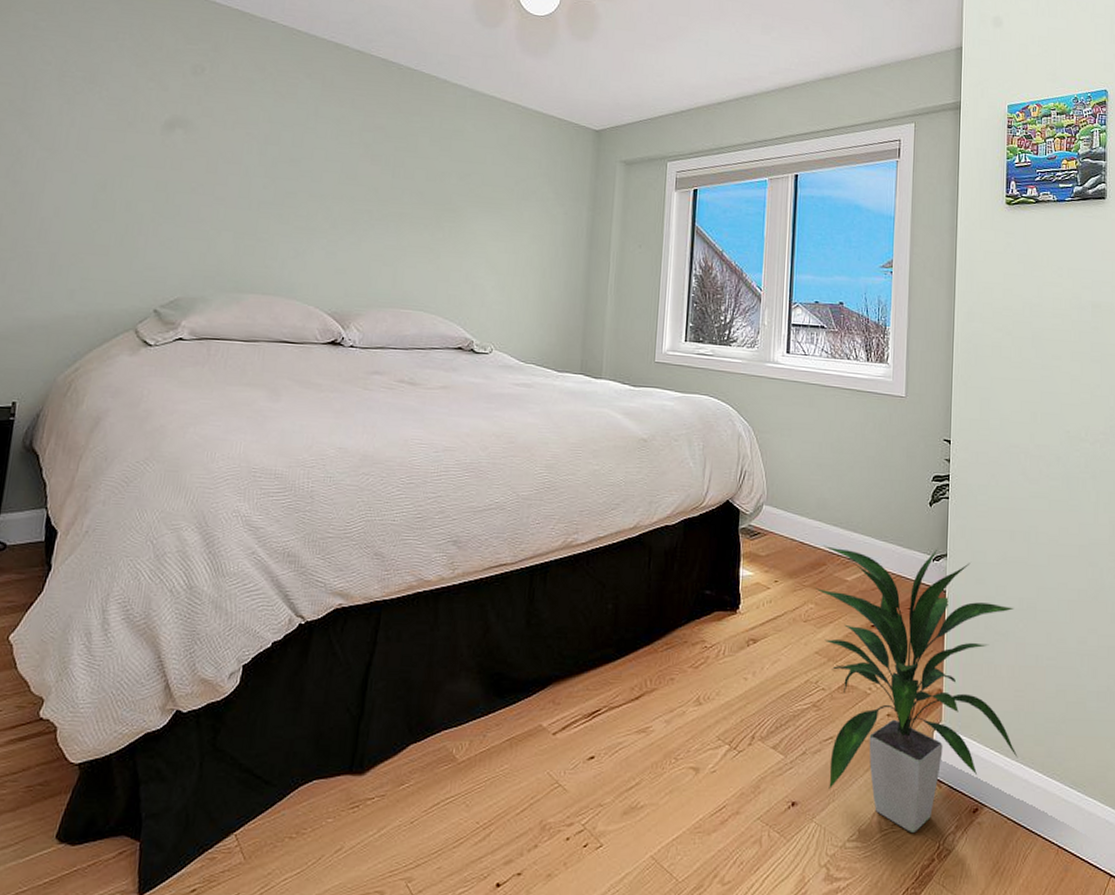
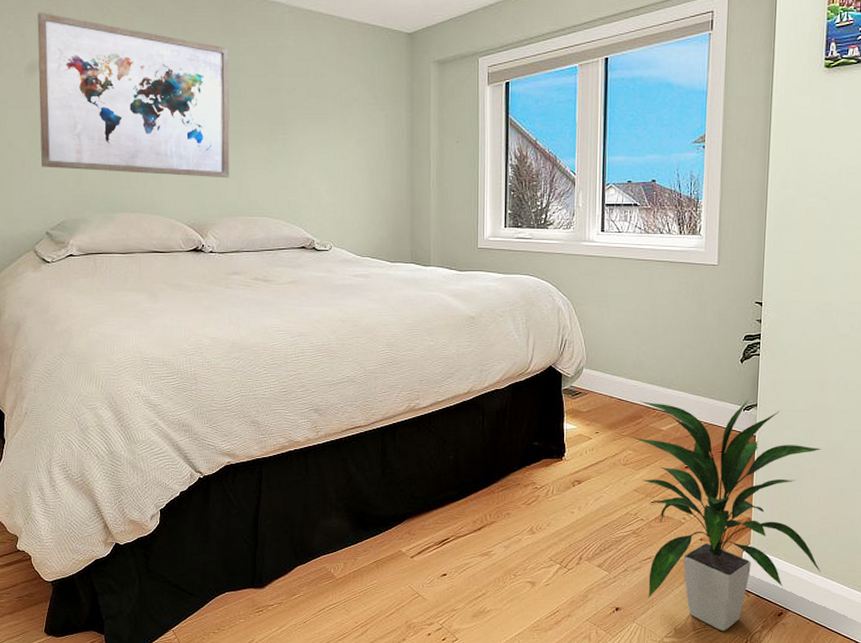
wall art: none [162,66,401,265] -> present [37,11,230,178]

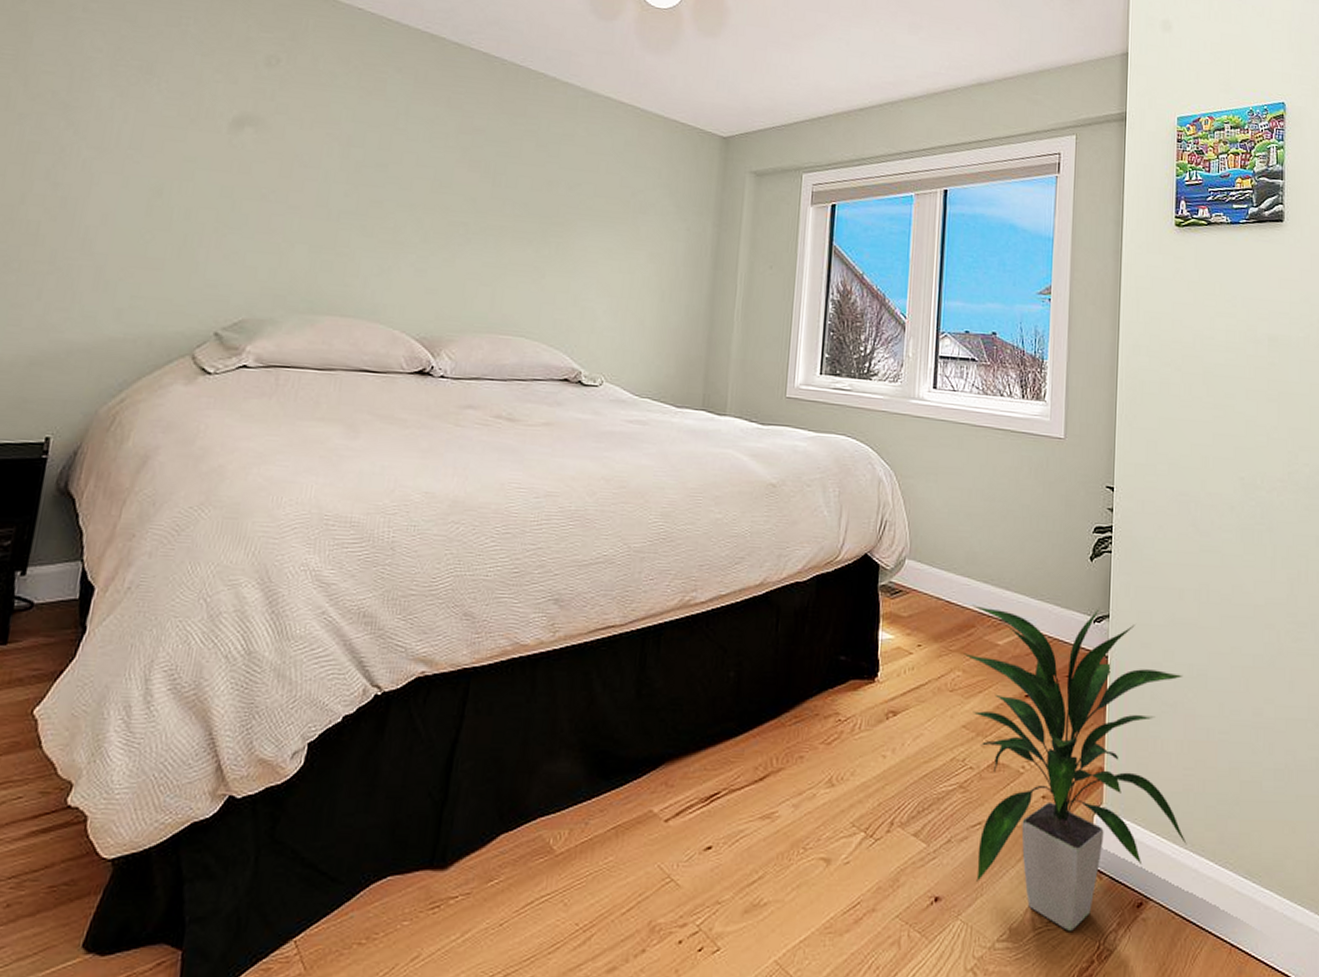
wall art: present [37,11,230,178] -> none [226,57,504,285]

